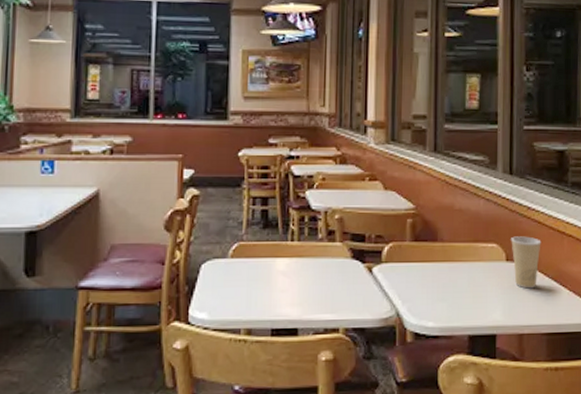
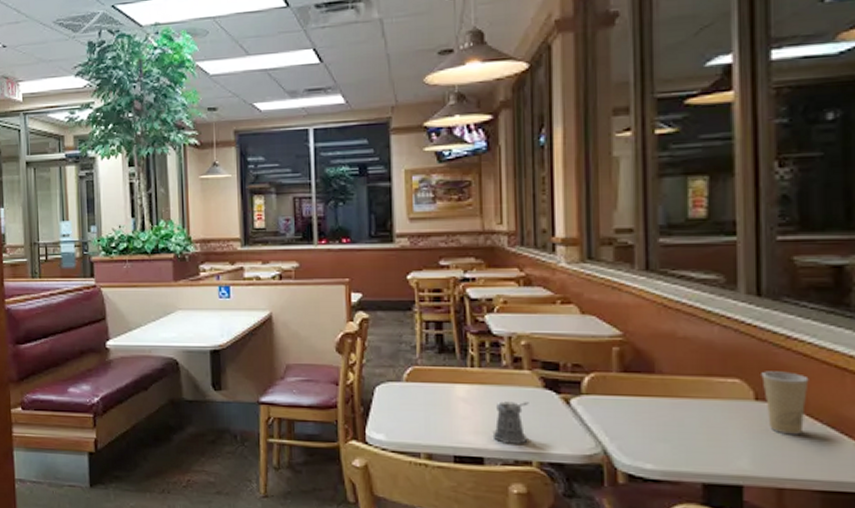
pepper shaker: none [306,272,339,313] -> present [492,401,529,444]

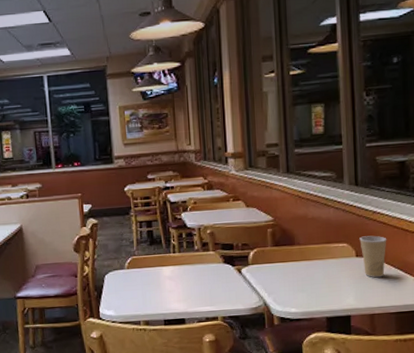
pepper shaker: present [492,401,529,444] -> none [190,274,215,306]

